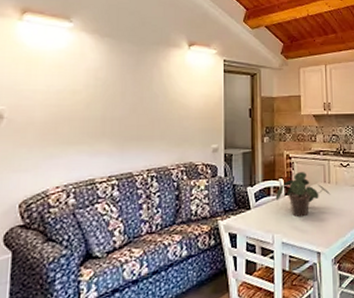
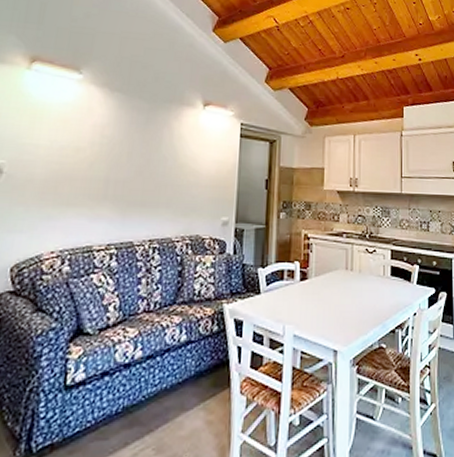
potted plant: present [275,172,331,218] -> none [289,255,353,308]

